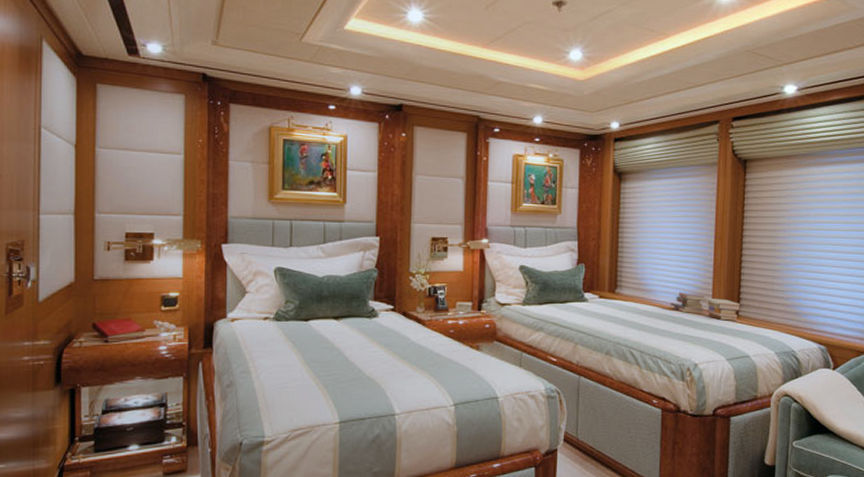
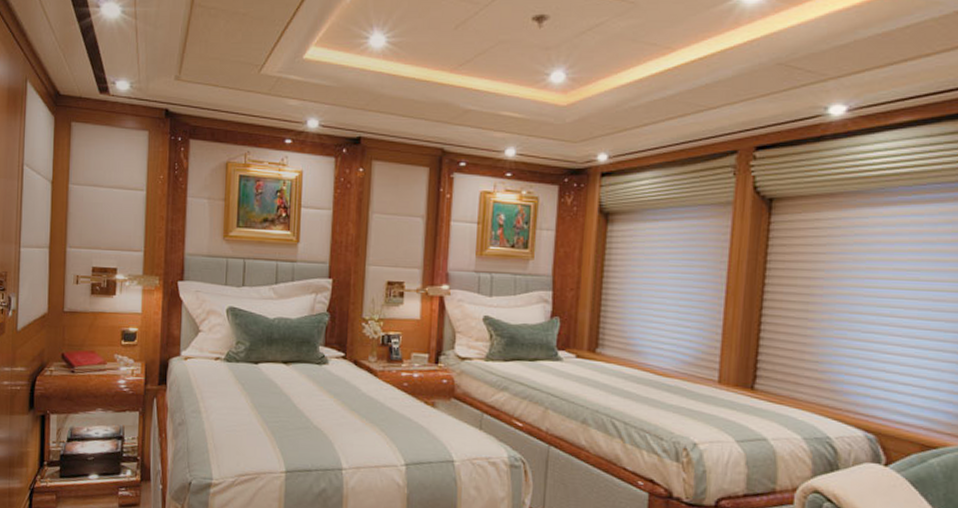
books: present [670,292,705,314] -> none [664,356,711,385]
books: present [704,297,740,321] -> none [709,364,757,395]

